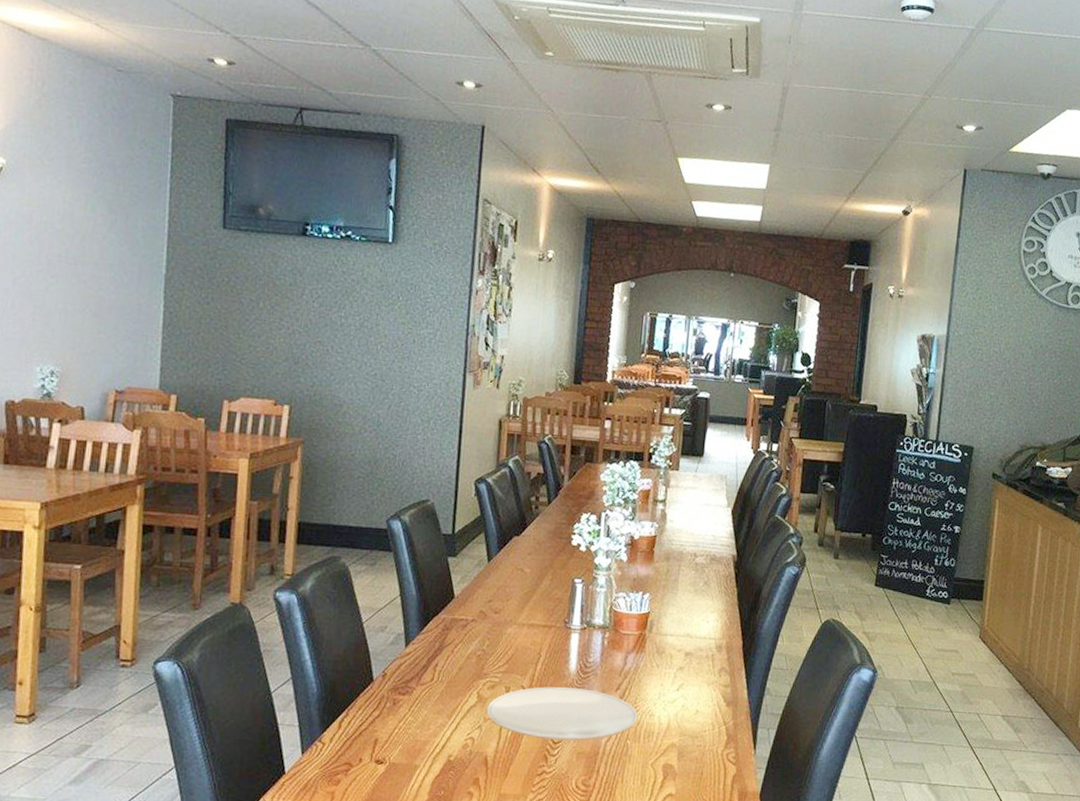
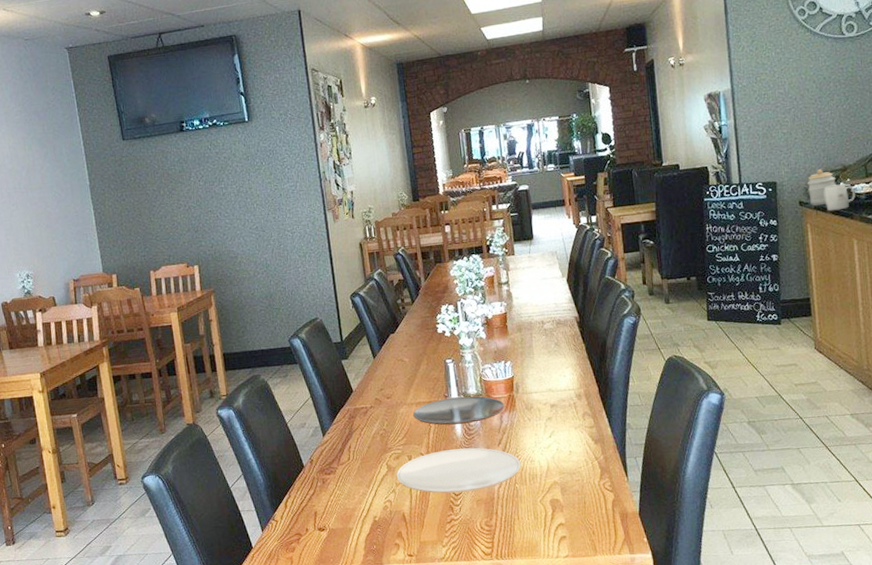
plate: none [521,625,634,659] -> present [412,396,506,425]
jar: none [1003,443,1034,483] -> present [807,169,837,206]
mug: none [1018,462,1050,491] -> present [823,184,855,212]

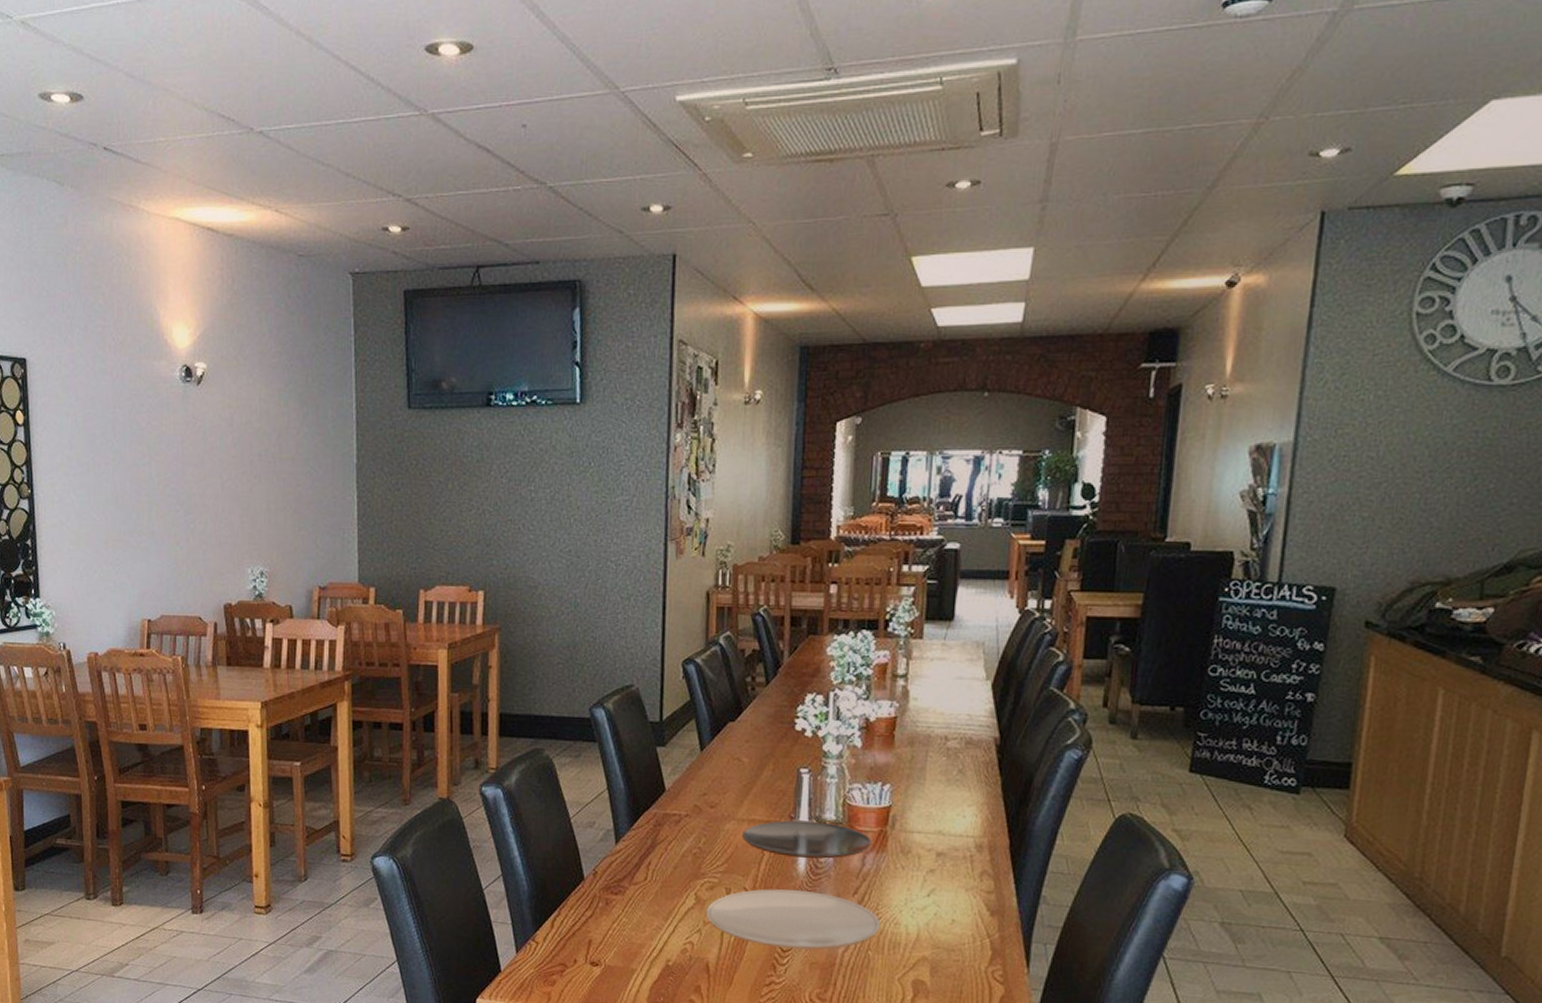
jar: present [807,169,837,206] -> none [1382,578,1432,632]
mug: present [823,184,855,212] -> none [1405,604,1457,643]

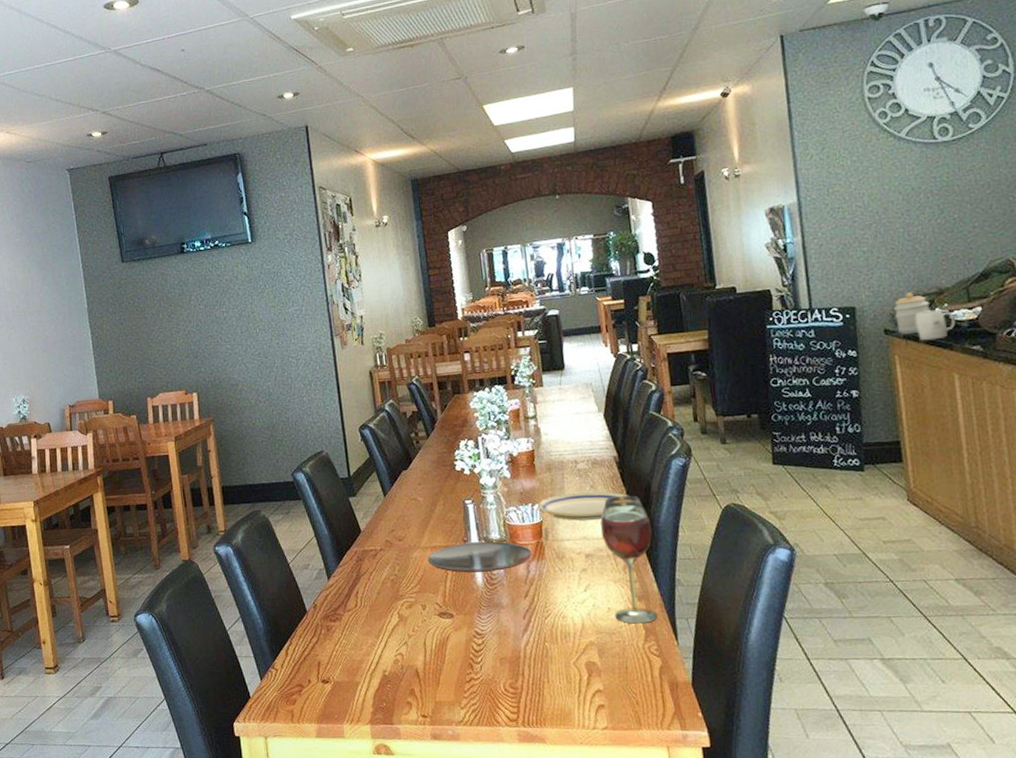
plate: present [705,889,881,950] -> none [408,599,552,649]
plate: none [889,775,1003,812] -> present [538,491,628,521]
wineglass: none [958,786,1025,943] -> present [600,495,657,624]
jar: none [1382,578,1432,632] -> present [893,293,932,335]
mug: none [1405,604,1457,643] -> present [914,309,955,341]

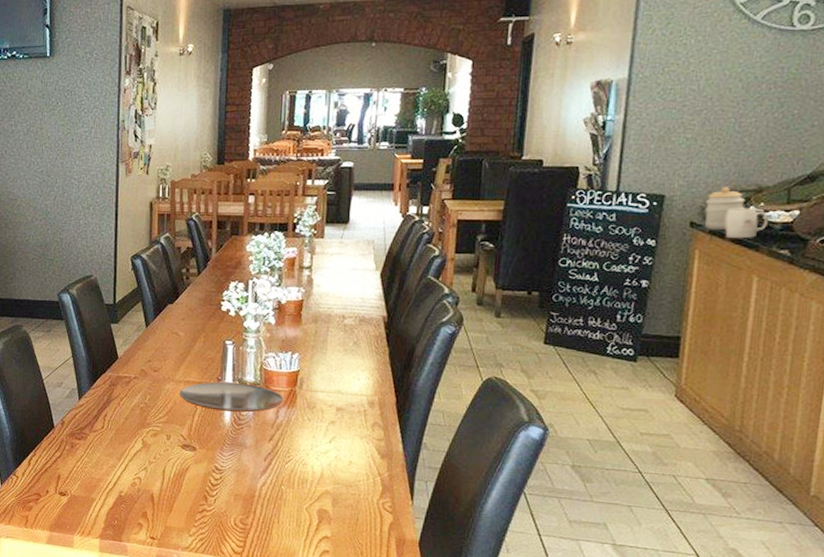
plate: present [538,491,628,521] -> none [298,346,390,376]
wineglass: present [600,495,657,624] -> none [355,355,408,481]

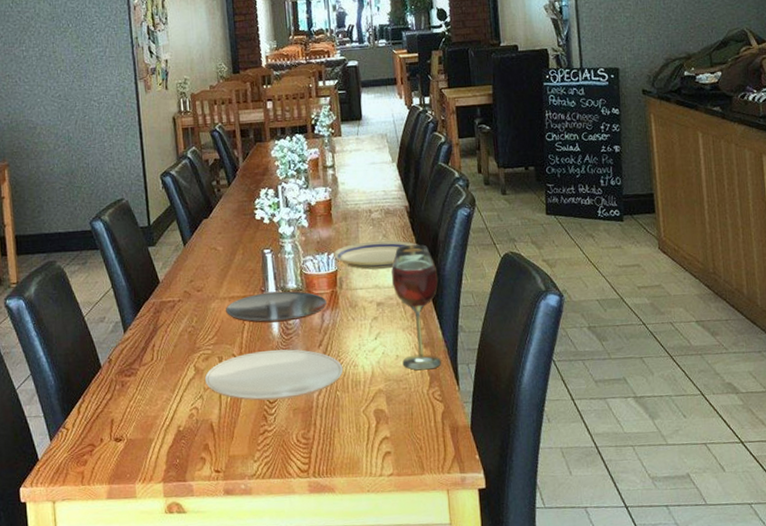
plate: none [150,436,292,485] -> present [204,349,344,401]
plate: none [298,346,390,376] -> present [333,240,418,270]
wineglass: none [355,355,408,481] -> present [391,244,441,371]
jar: present [704,187,746,231] -> none [650,57,681,96]
mug: present [724,208,768,239] -> none [667,73,700,102]

